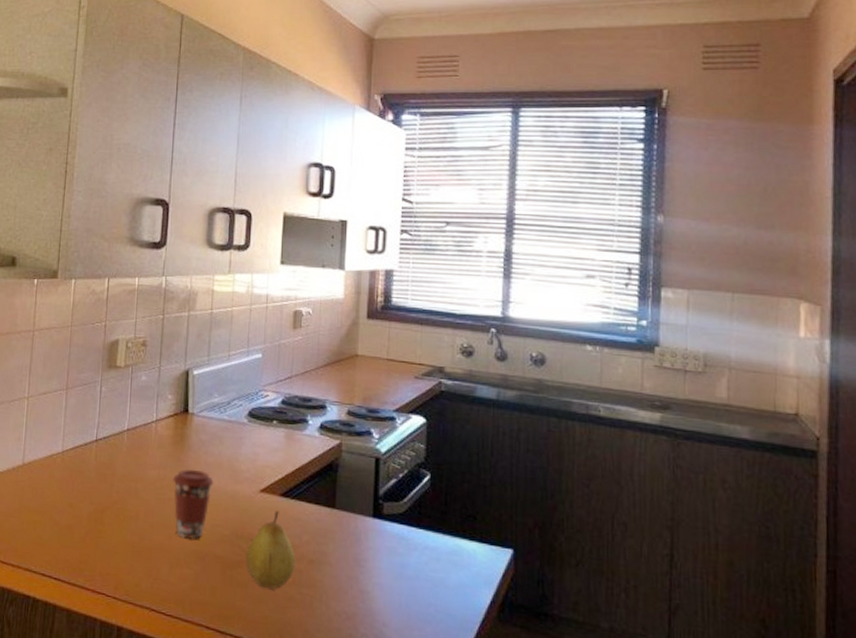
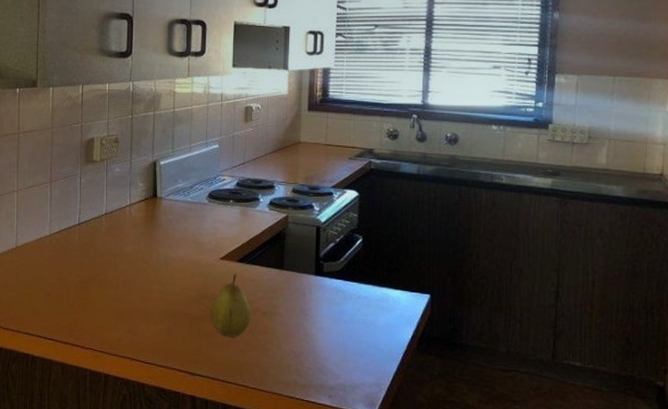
coffee cup: present [173,469,214,539] -> none [146,244,181,301]

